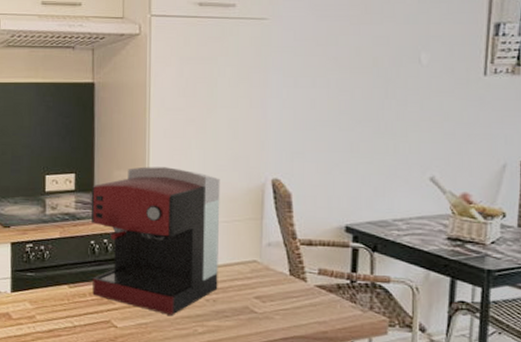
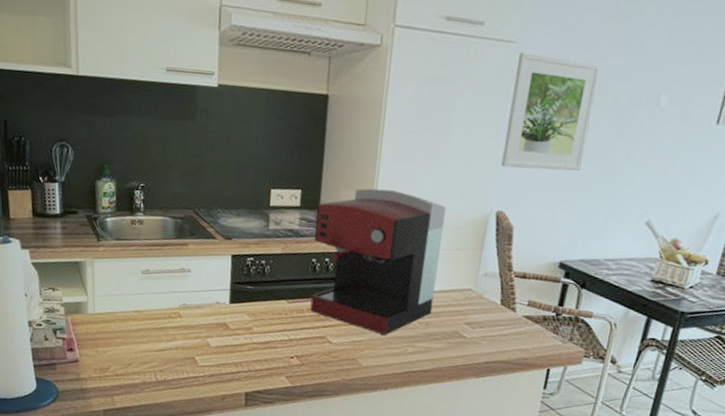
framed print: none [270,27,355,136] -> present [501,52,601,171]

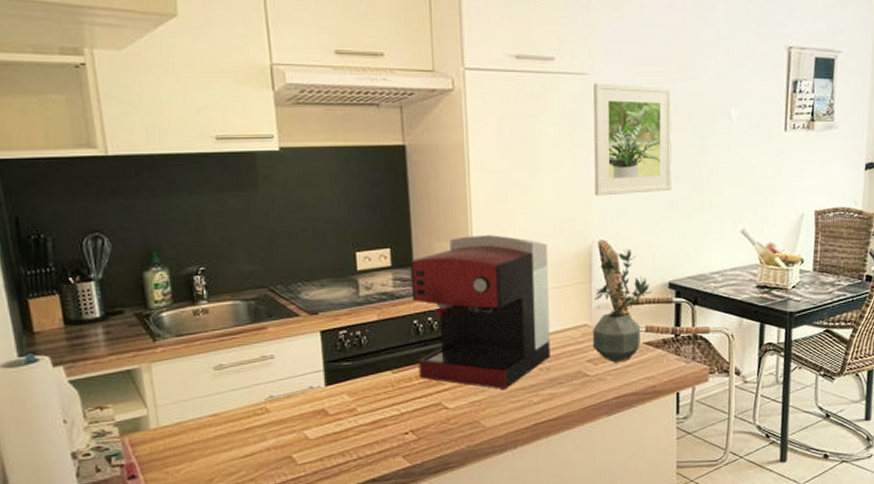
potted plant: none [473,222,541,330] -> present [592,248,652,363]

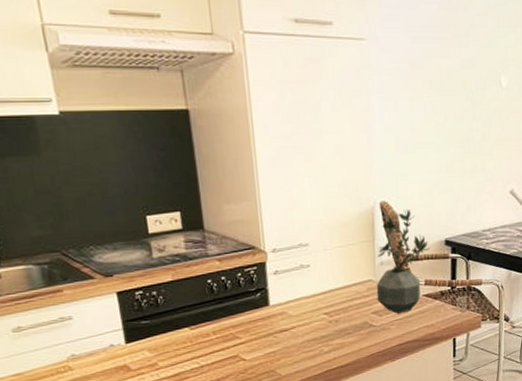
coffee maker: present [410,235,551,389] -> none [200,197,339,341]
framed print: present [593,83,673,196] -> none [371,48,447,160]

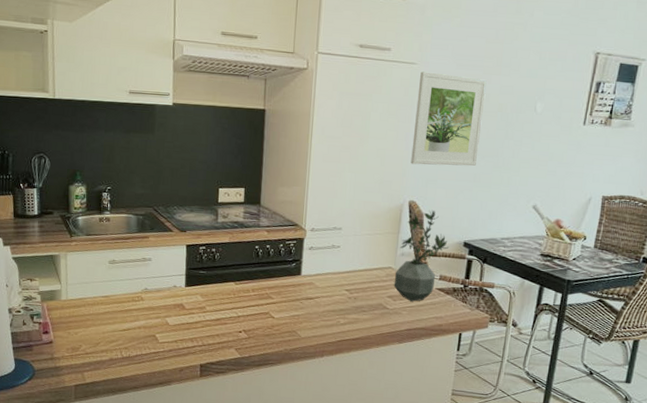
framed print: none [371,48,447,160] -> present [411,71,487,166]

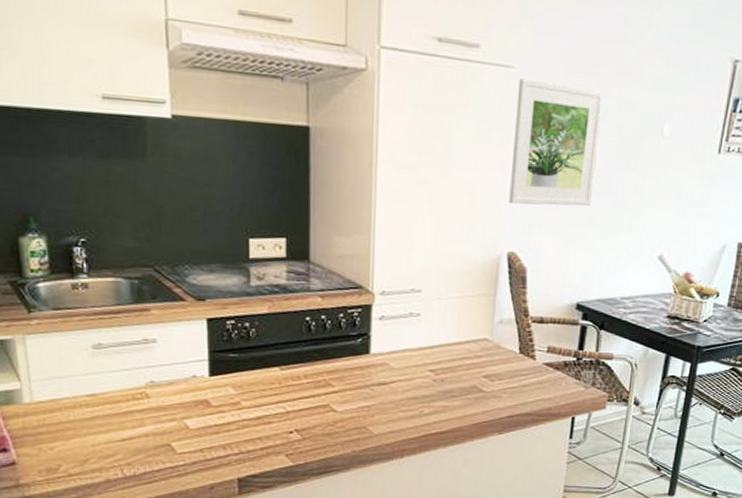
potted plant: present [393,209,449,302] -> none [490,263,558,381]

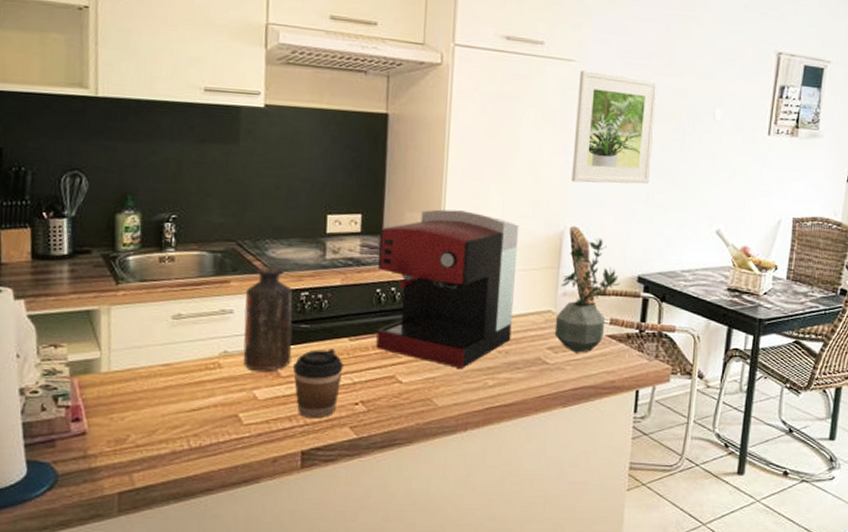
bottle: none [167,294,221,401] -> present [243,266,293,371]
coffee cup: none [224,378,276,447] -> present [293,349,344,419]
coffee maker: none [305,233,454,397] -> present [376,209,519,368]
potted plant: none [490,263,558,381] -> present [554,237,620,353]

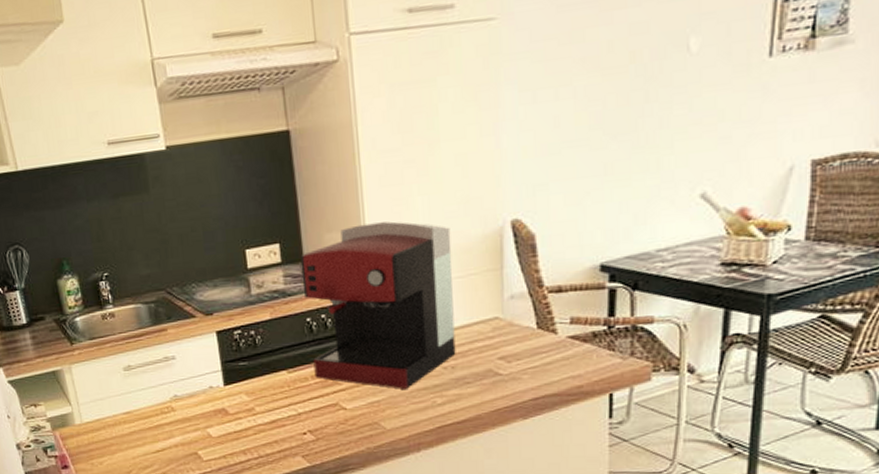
bottle: present [243,266,293,371] -> none [182,309,236,411]
coffee cup: present [293,349,344,419] -> none [239,383,287,451]
potted plant: present [554,237,620,353] -> none [504,227,578,360]
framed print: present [571,70,658,184] -> none [503,19,607,167]

